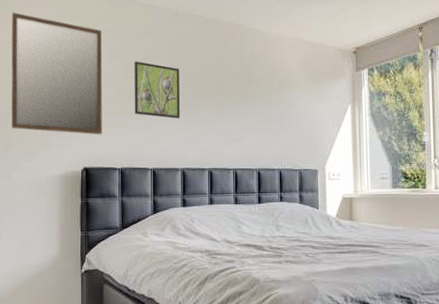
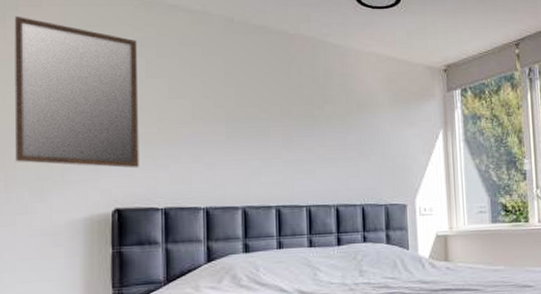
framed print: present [134,61,181,119] -> none [180,78,240,148]

